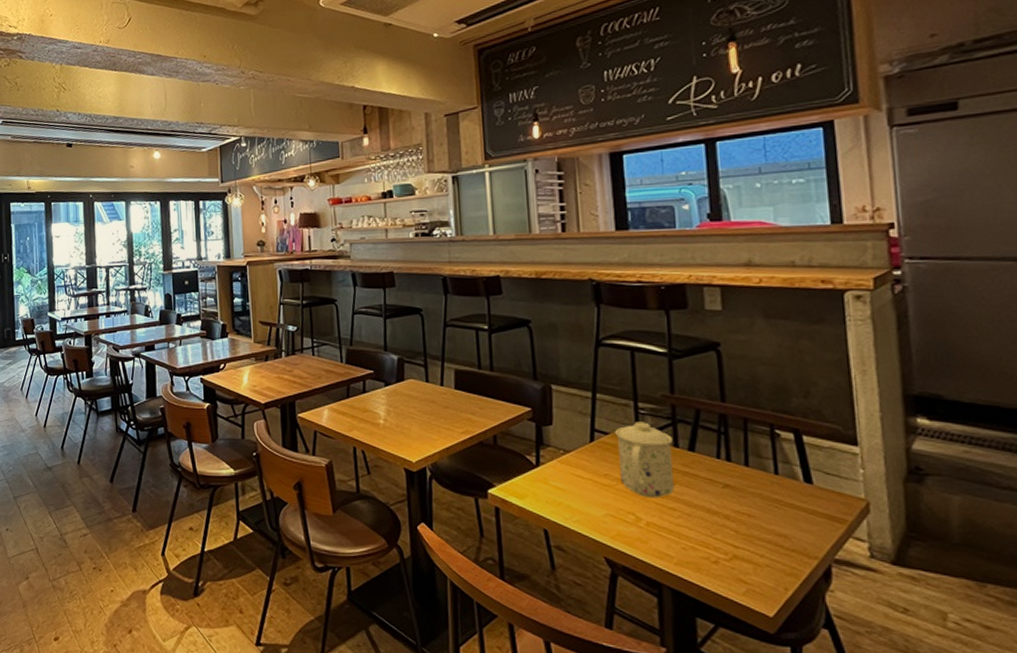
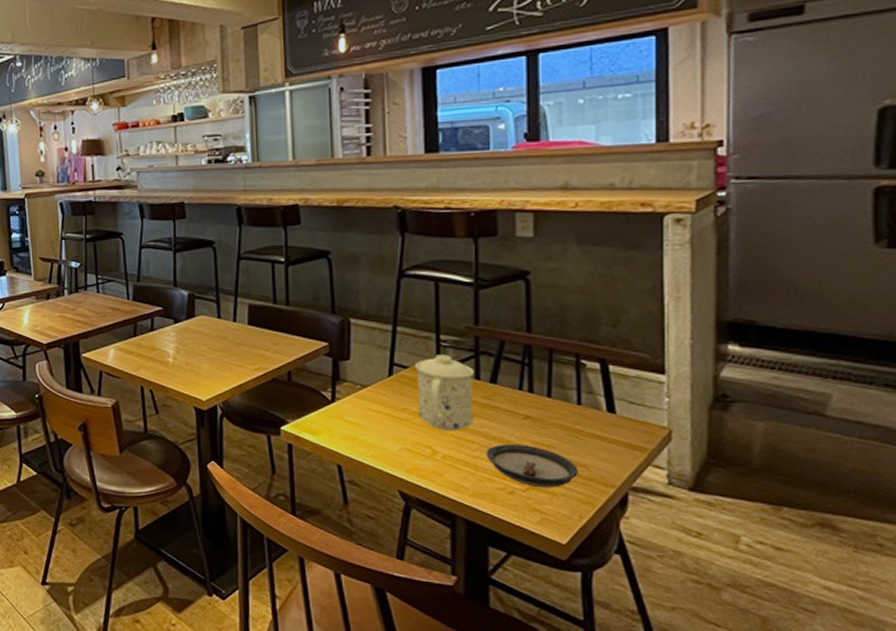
saucer: none [688,513,780,558] -> present [486,445,578,488]

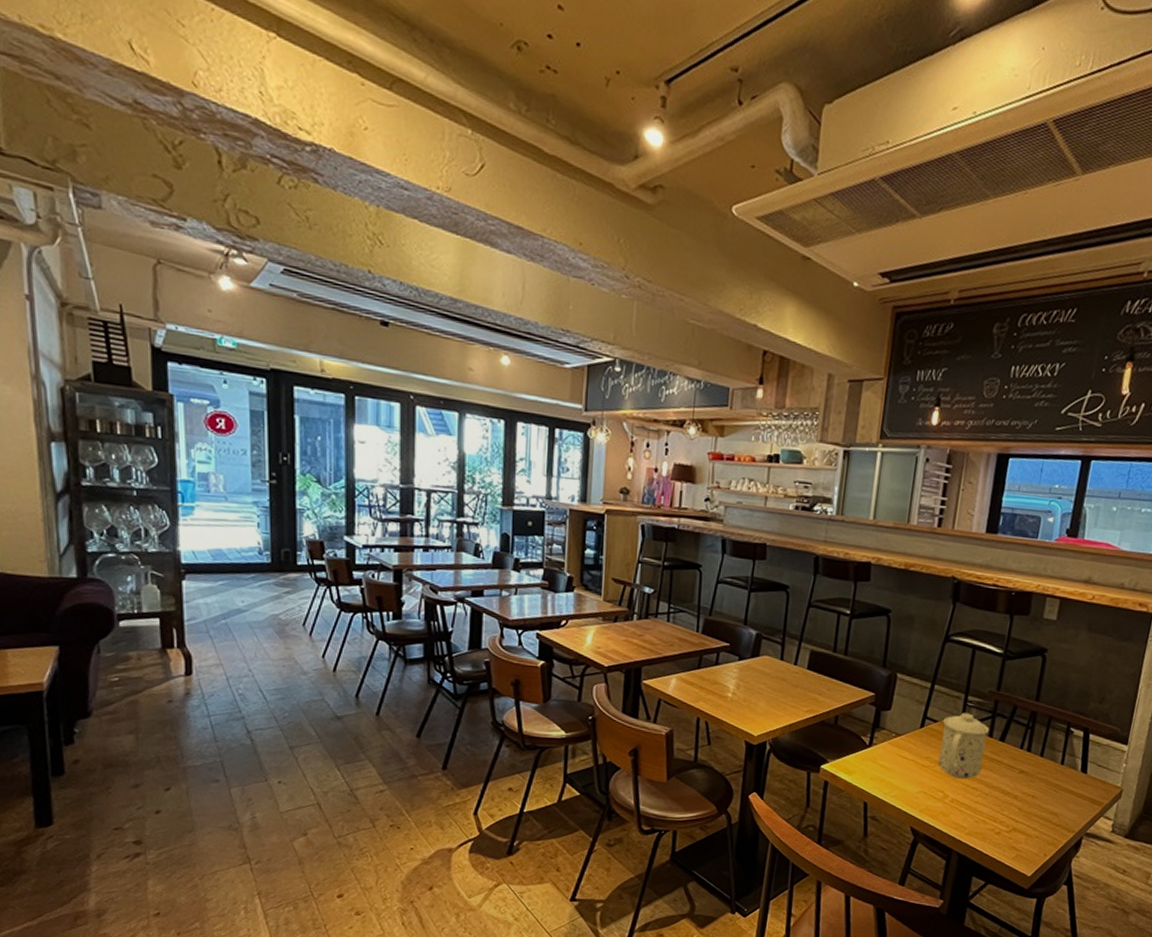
saucer: present [486,445,578,488] -> none [984,793,1051,831]

